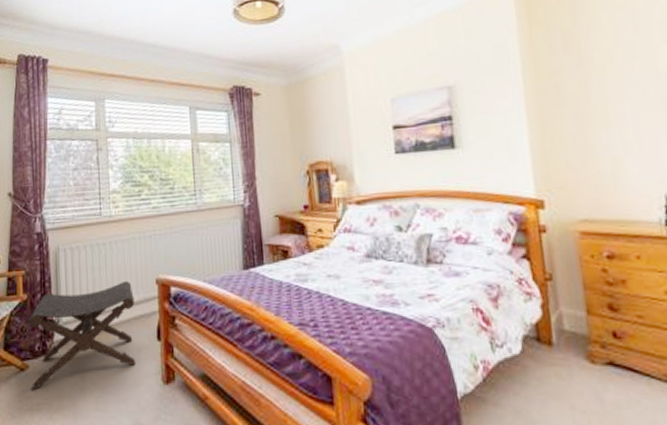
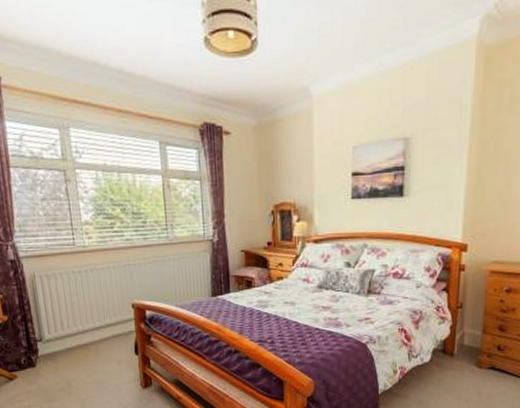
footstool: present [27,280,136,390] -> none [11,304,116,395]

